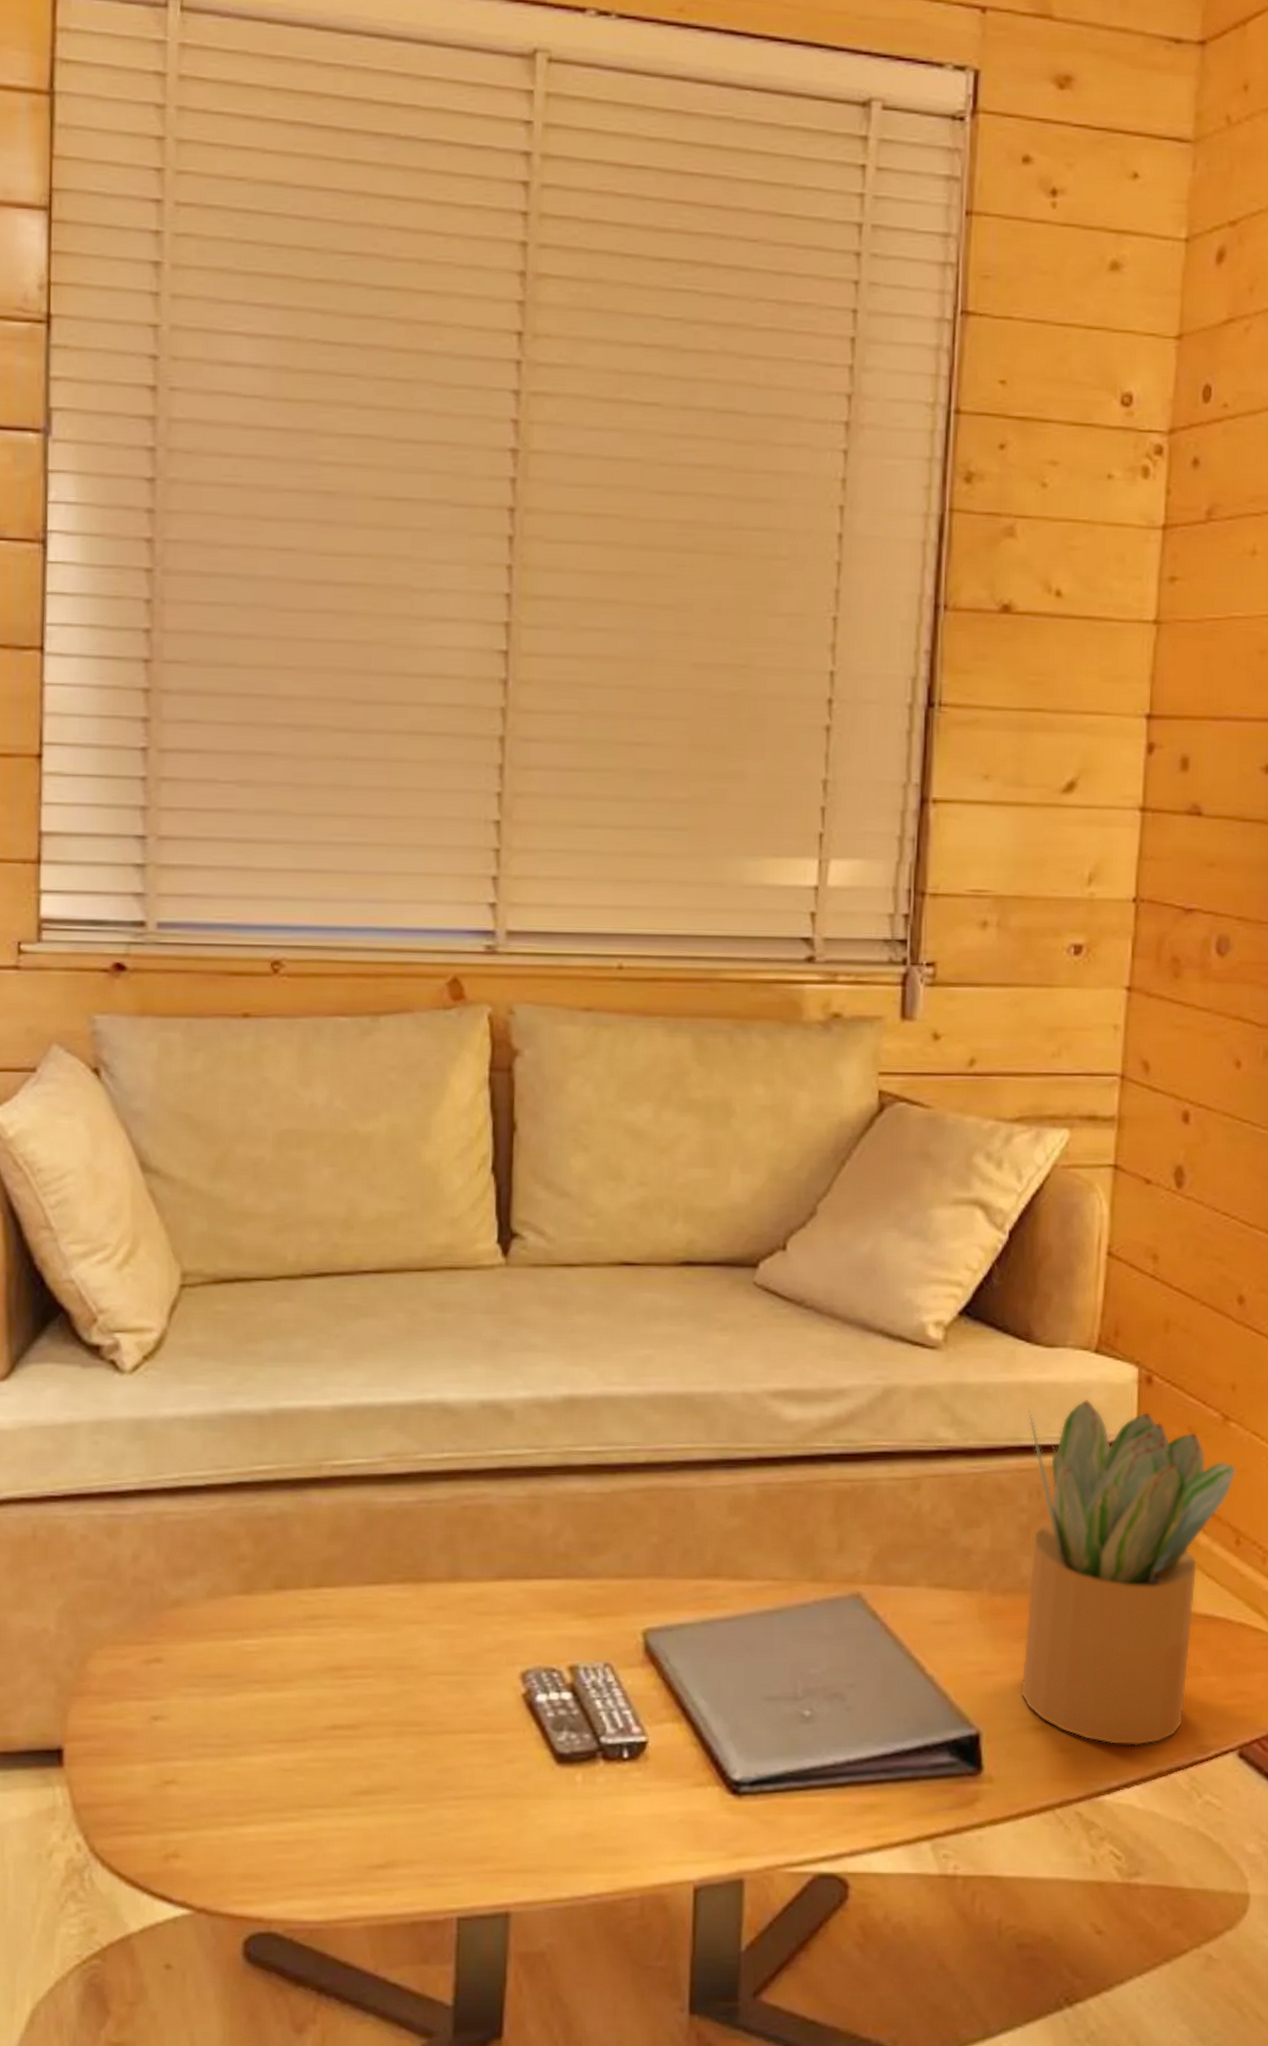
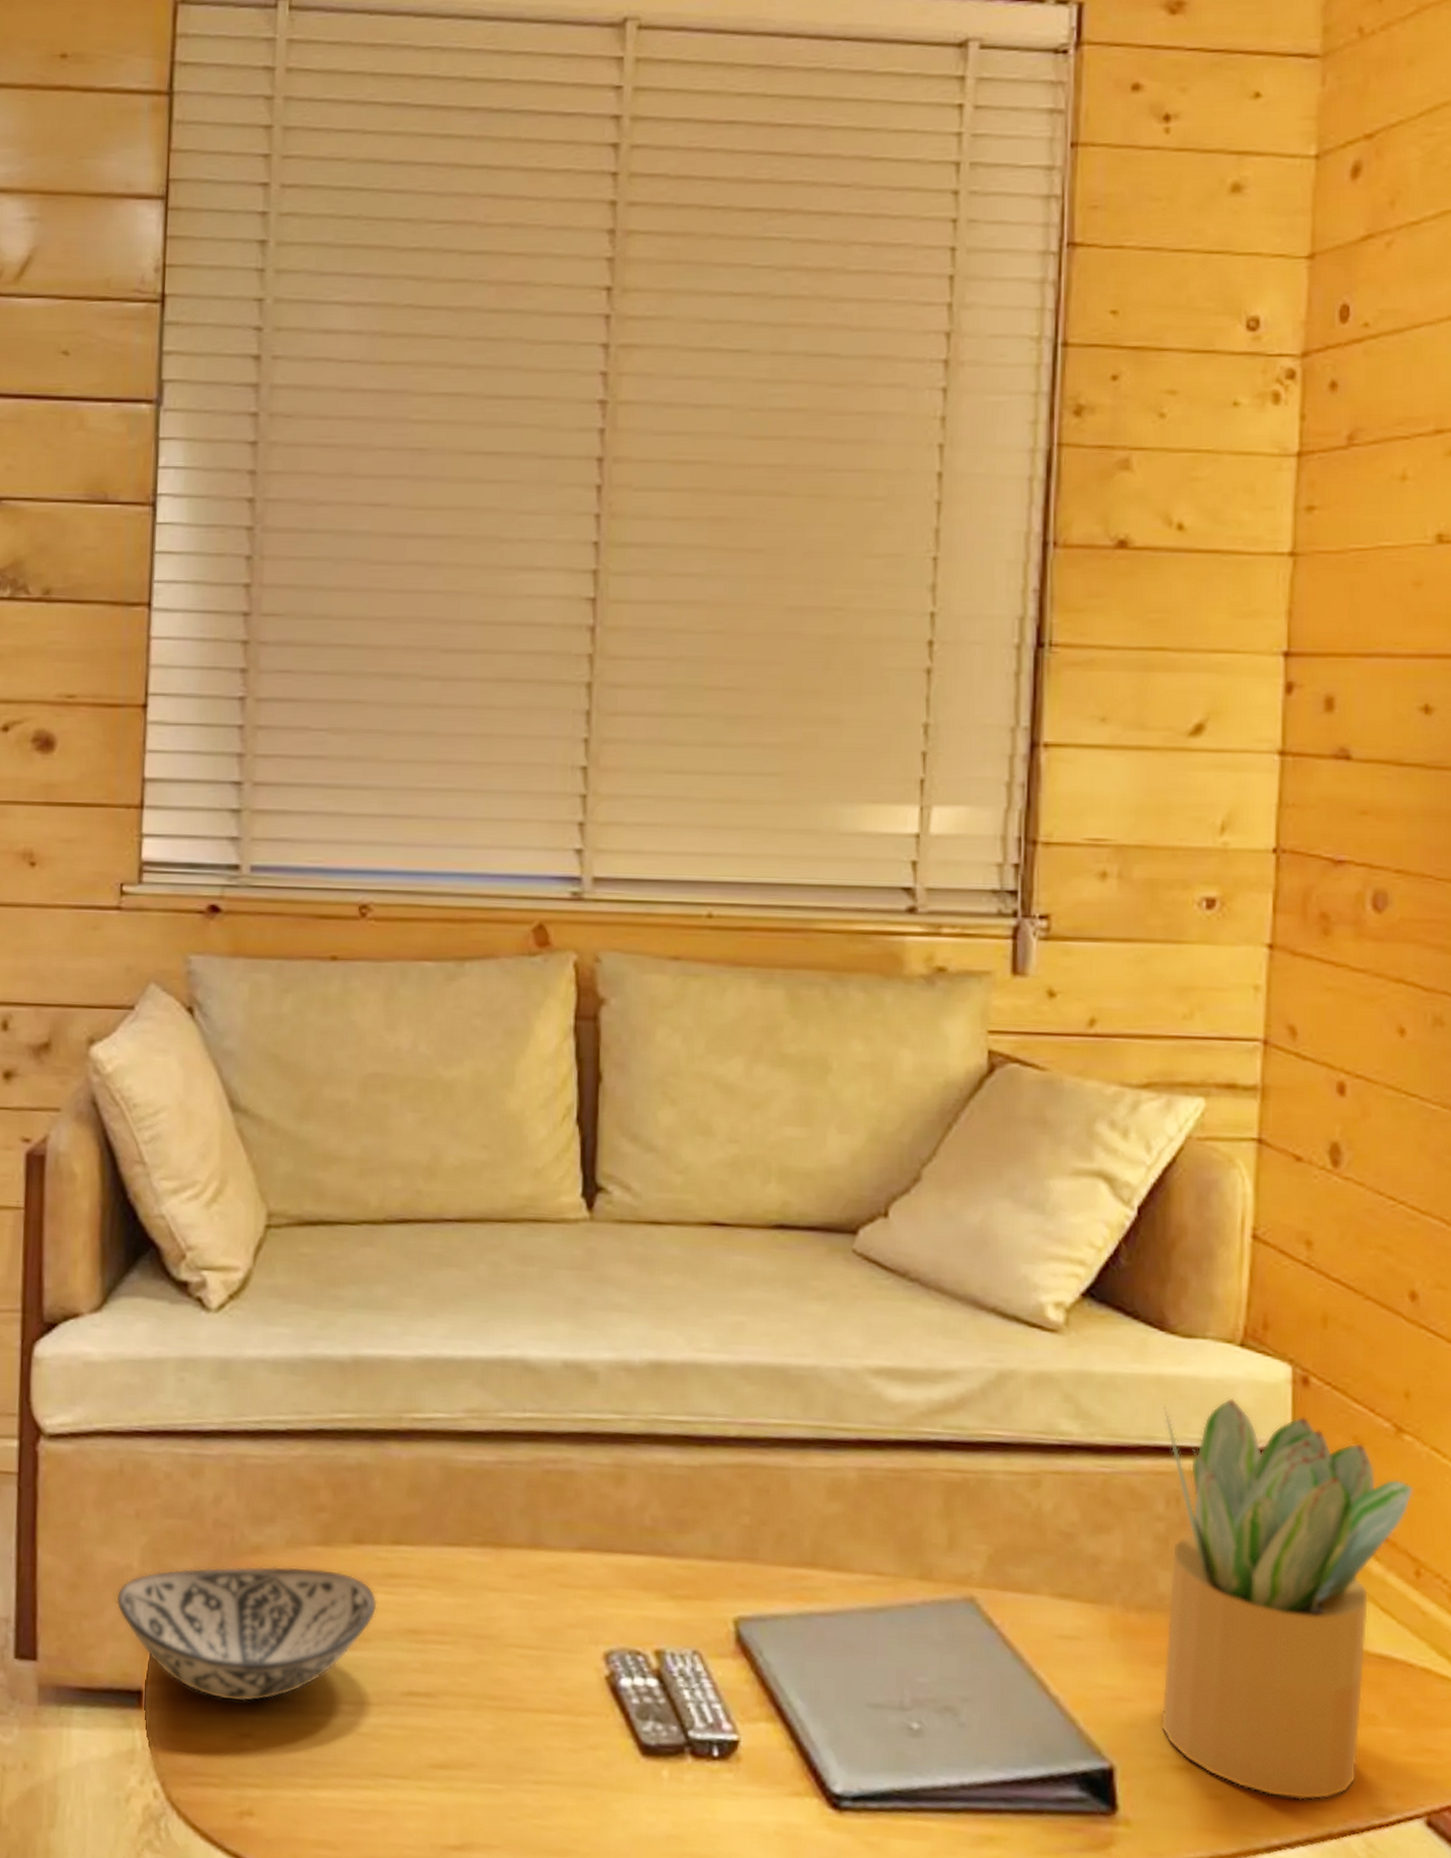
decorative bowl: none [33,1616,300,1751] -> present [116,1566,377,1702]

